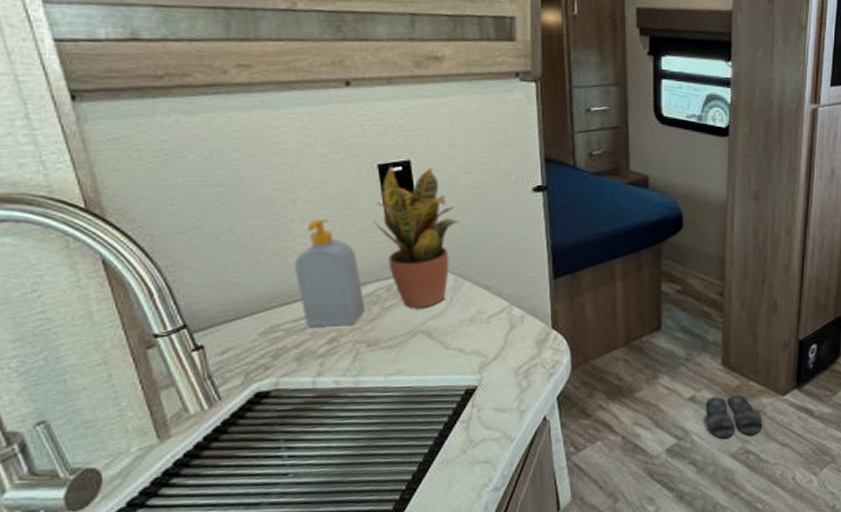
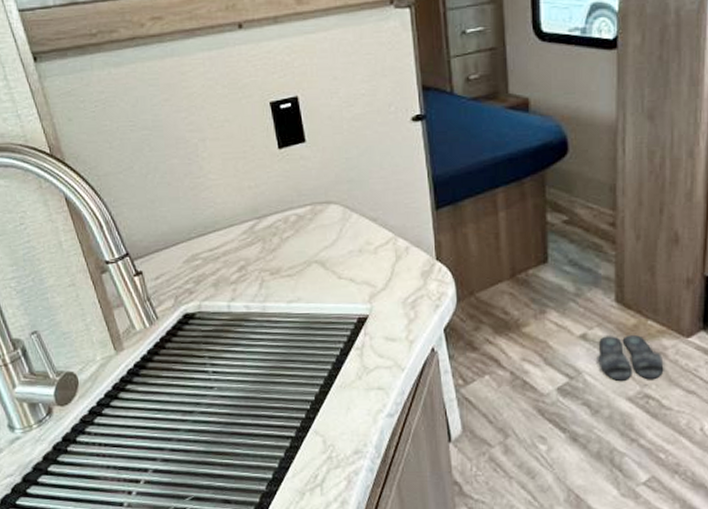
soap bottle: present [294,218,366,327] -> none [206,155,267,256]
potted plant: present [373,165,460,308] -> none [269,102,345,239]

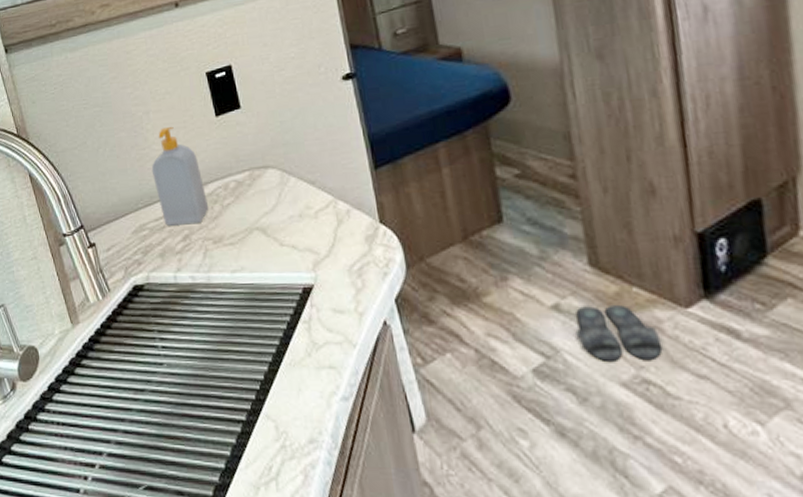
soap bottle: none [206,155,267,256] -> present [151,126,209,226]

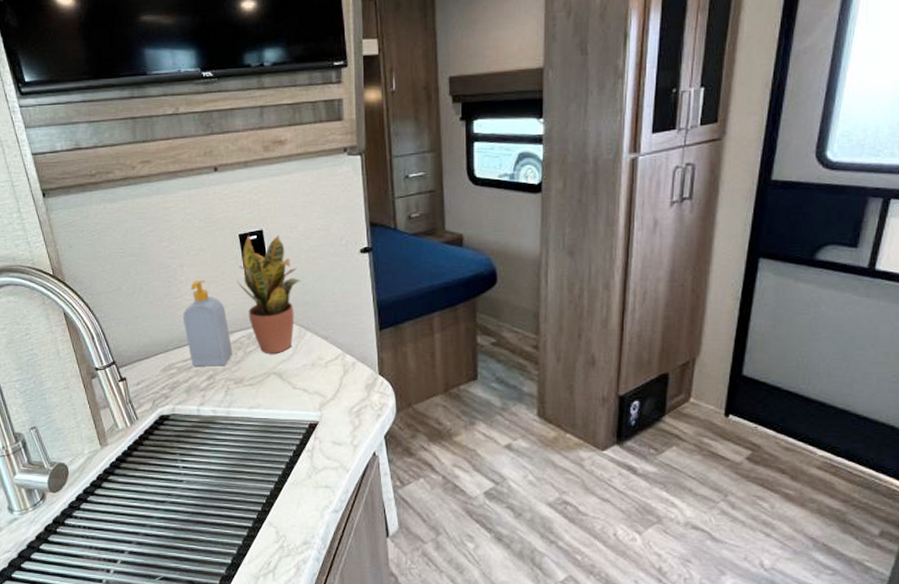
potted plant: none [207,69,279,206] -> present [236,234,302,353]
slippers: present [575,304,663,361] -> none [520,445,581,488]

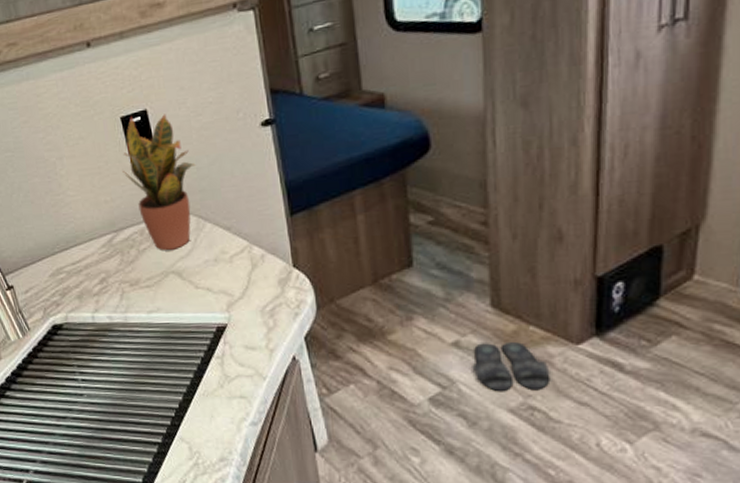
soap bottle: present [182,280,233,367] -> none [66,172,126,269]
slippers: none [520,445,581,488] -> present [472,341,551,391]

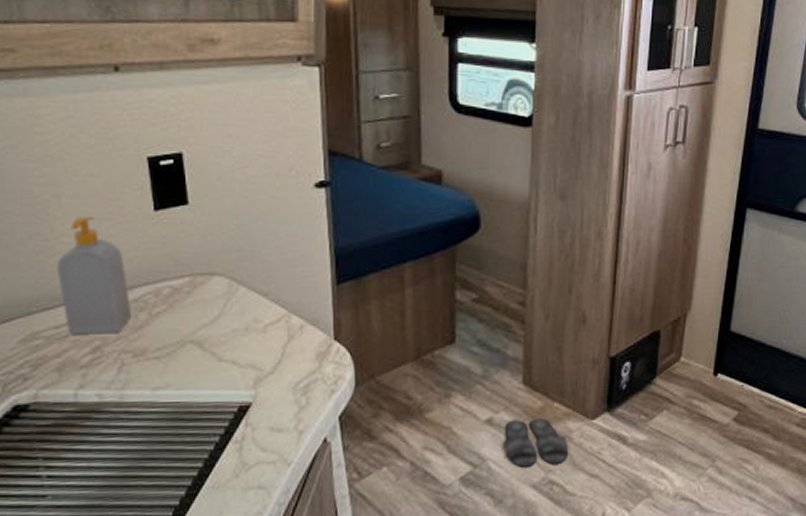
soap bottle: none [66,172,126,269] -> present [56,216,132,335]
potted plant: present [122,114,196,250] -> none [141,158,235,315]

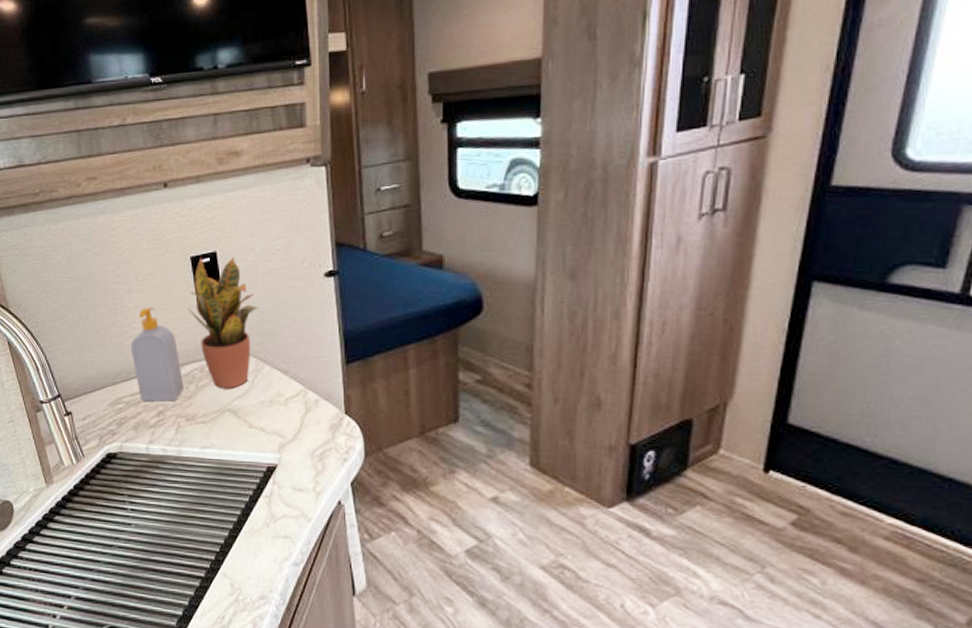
potted plant: none [141,158,235,315] -> present [188,257,259,388]
slippers: present [502,417,569,467] -> none [508,499,582,550]

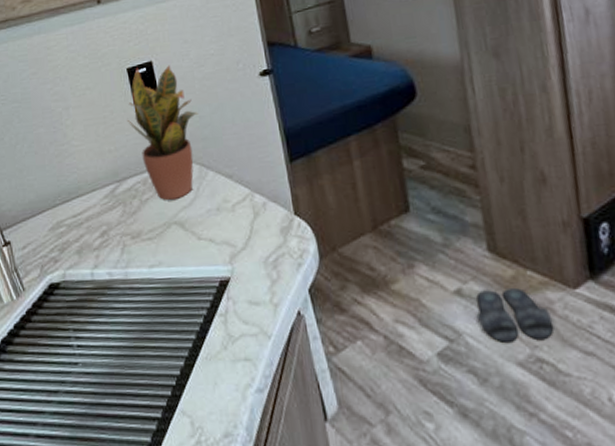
soap bottle: present [130,307,184,402] -> none [70,121,128,222]
slippers: none [508,499,582,550] -> present [476,287,554,343]

